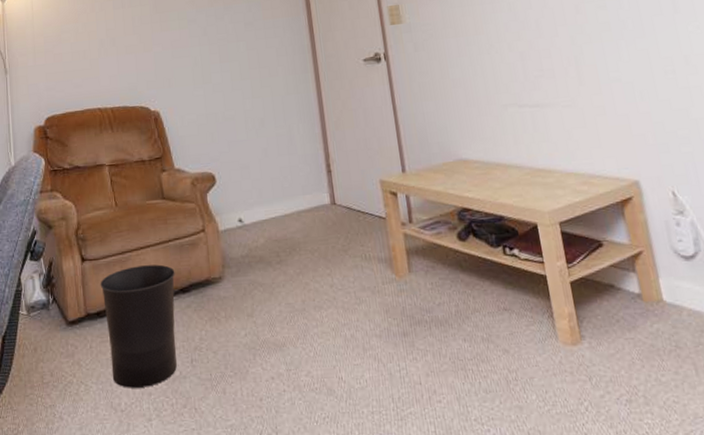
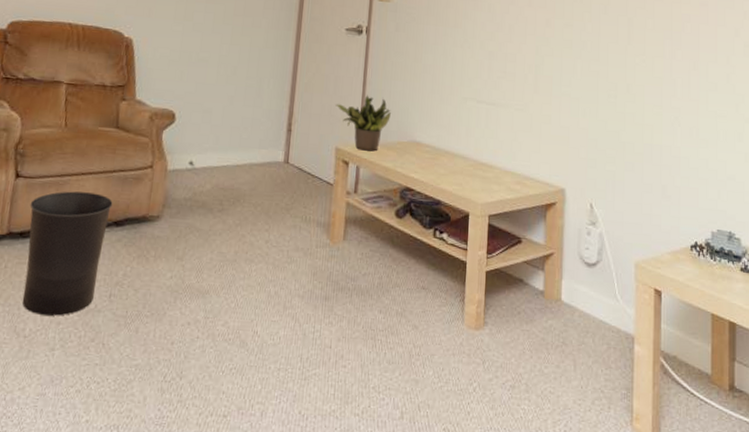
potted plant: none [370,121,430,179] -> present [335,94,391,151]

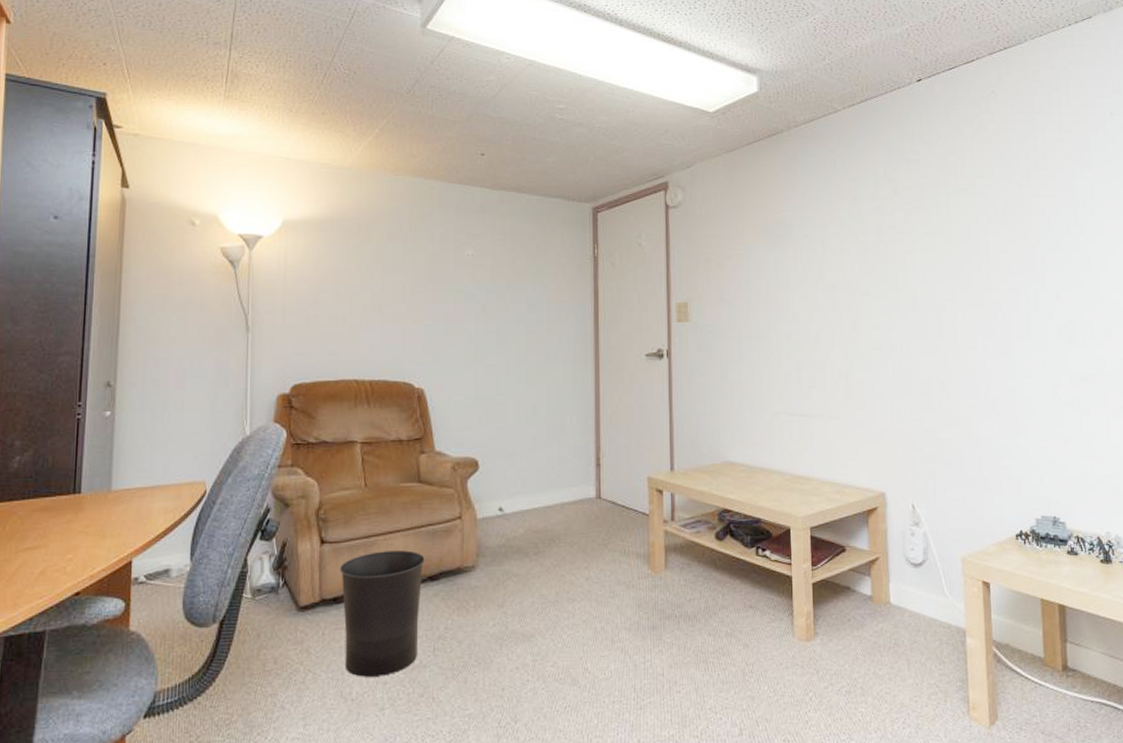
potted plant: present [335,94,391,151] -> none [643,419,701,477]

